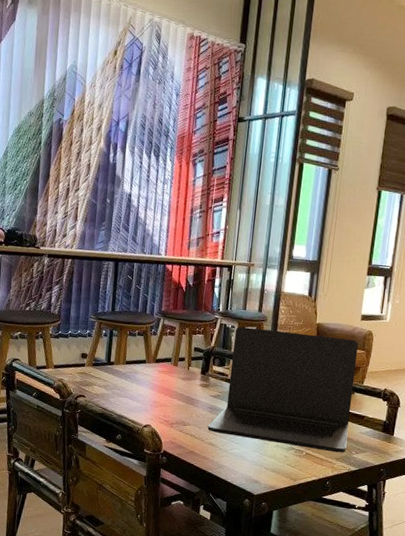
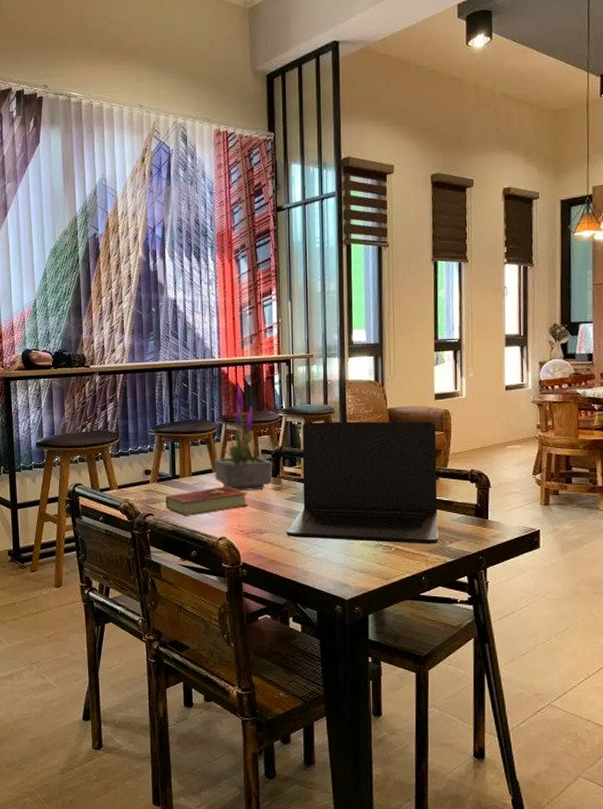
hardcover book: none [97,378,176,402] -> present [165,487,248,517]
potted plant: none [147,281,202,385] -> present [214,382,272,492]

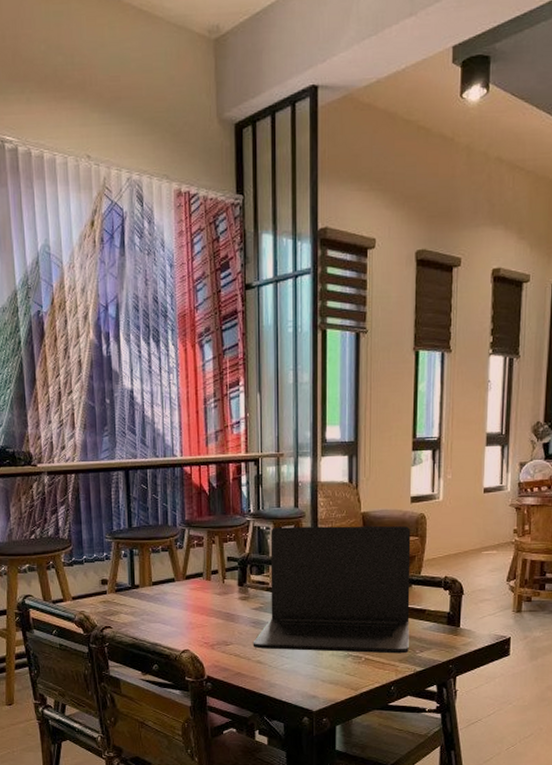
hardcover book: present [165,487,248,517] -> none [123,597,212,629]
potted plant: present [214,382,272,492] -> none [177,484,238,602]

